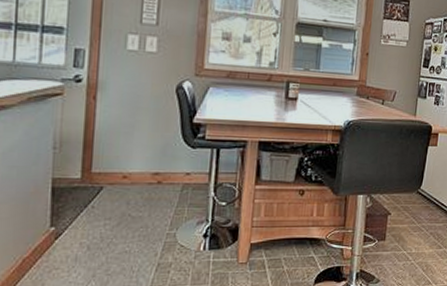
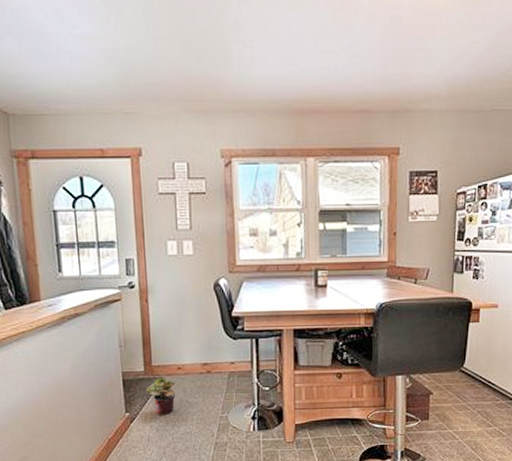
potted plant: none [81,186,118,231] -> present [146,377,176,415]

